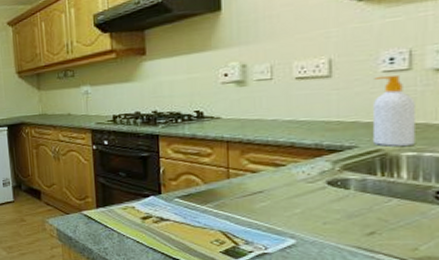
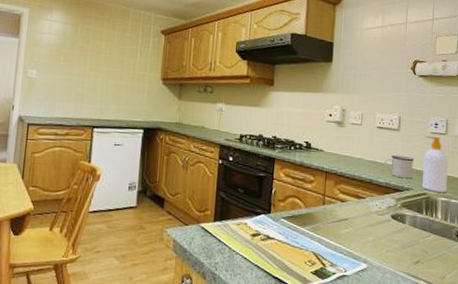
mug: none [310,107,357,136] -> present [384,154,414,179]

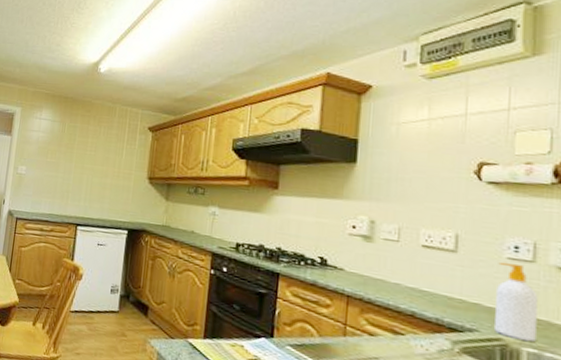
mug: present [384,154,414,179] -> none [433,282,480,317]

